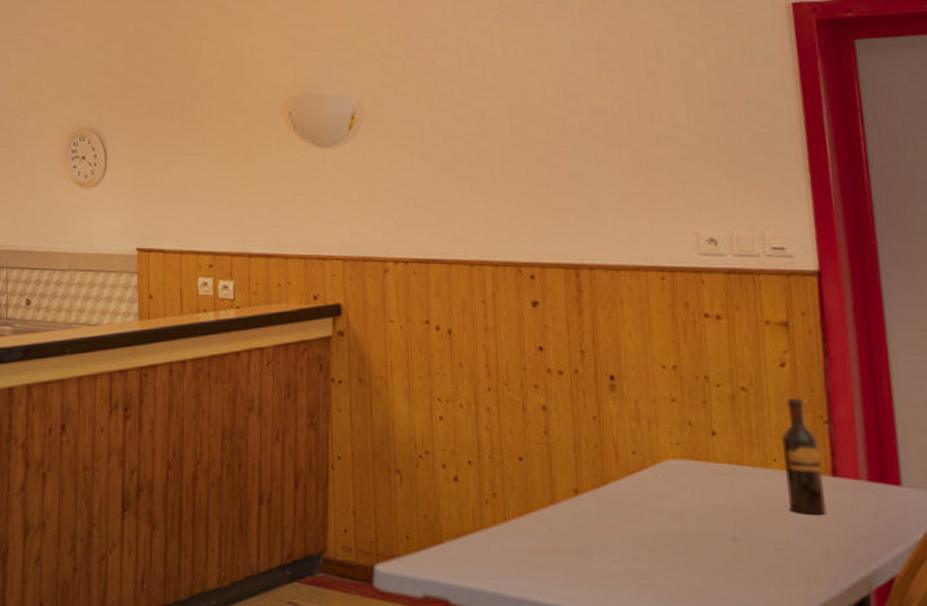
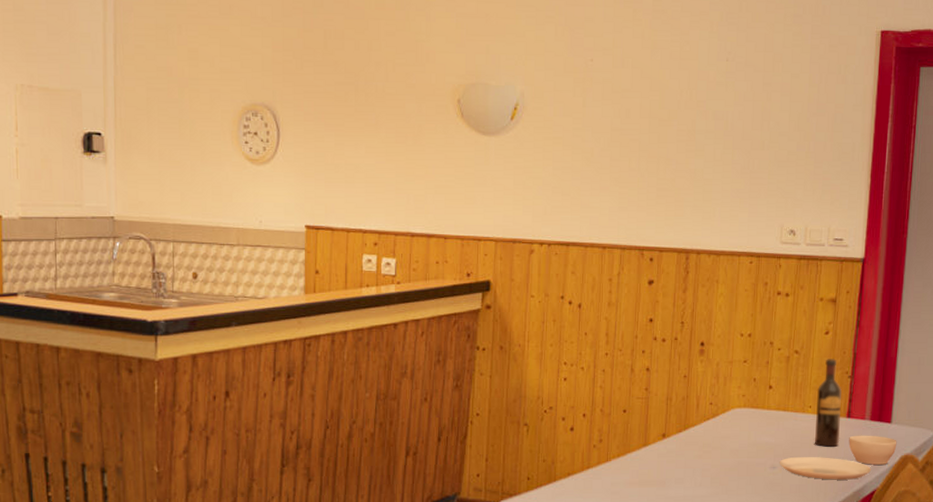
plate: none [741,526,882,561] -> present [779,456,871,480]
bowl: none [840,500,916,543] -> present [848,435,897,465]

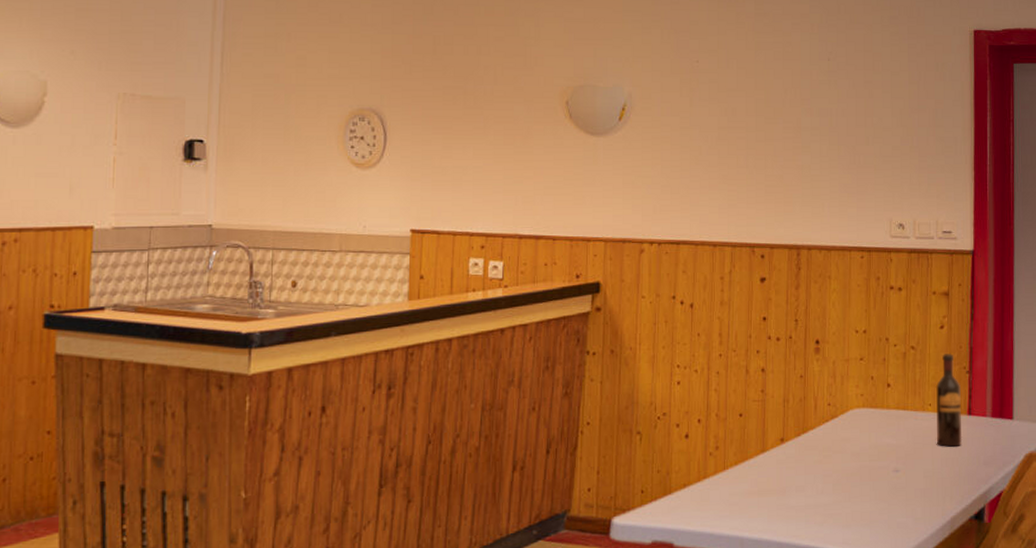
plate: present [779,456,871,480] -> none [902,457,996,483]
bowl: present [848,435,897,465] -> none [971,433,1021,465]

